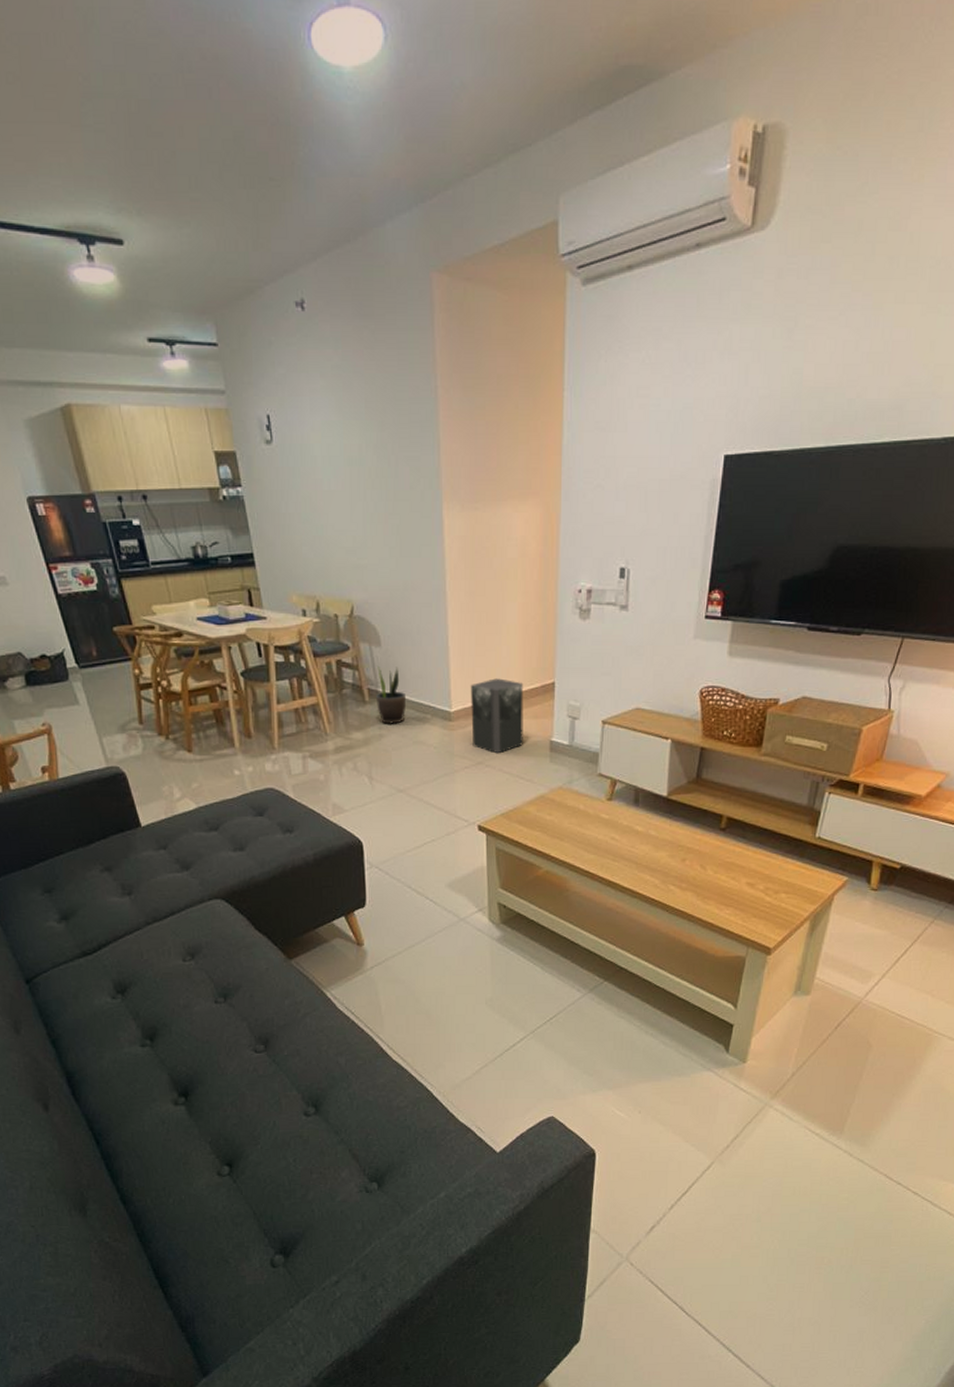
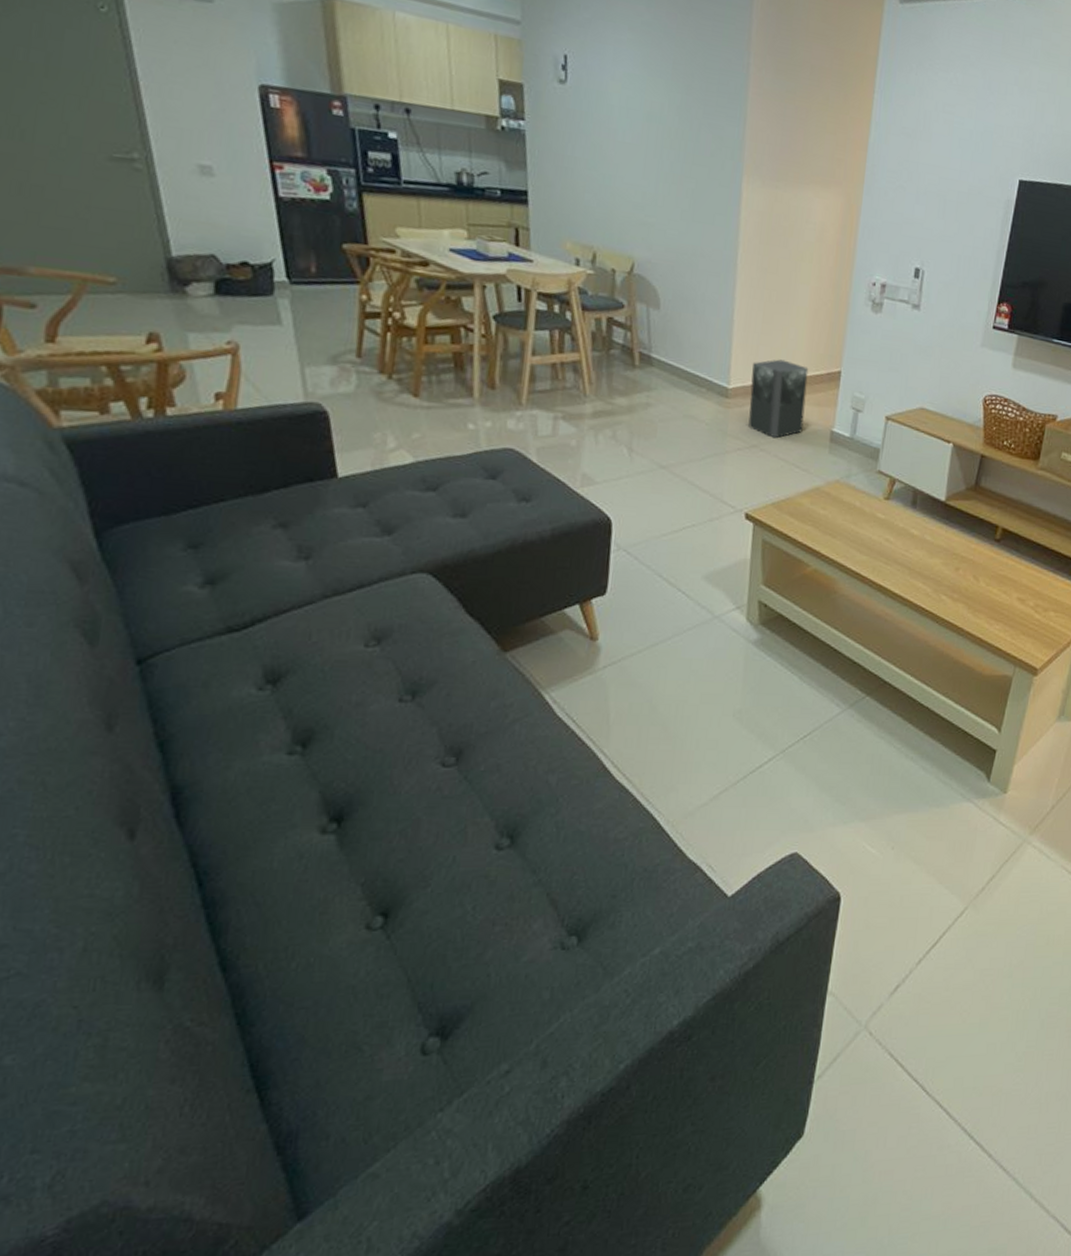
potted plant: present [376,665,406,724] -> none [647,329,681,394]

